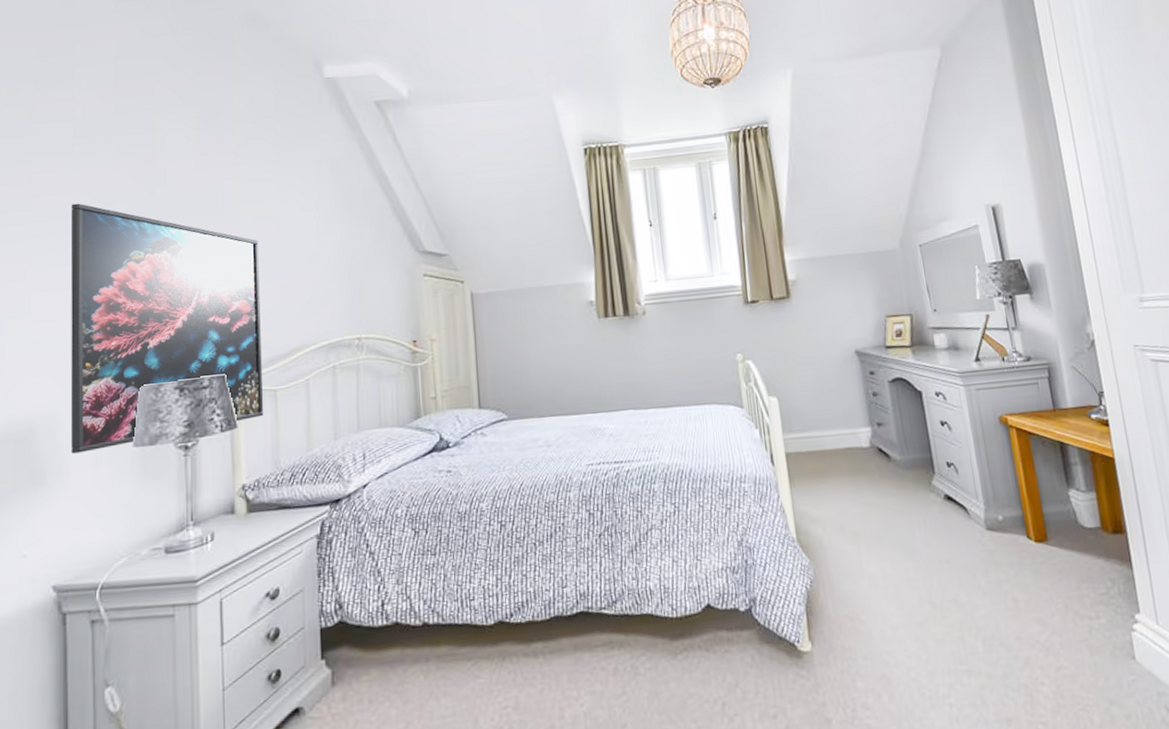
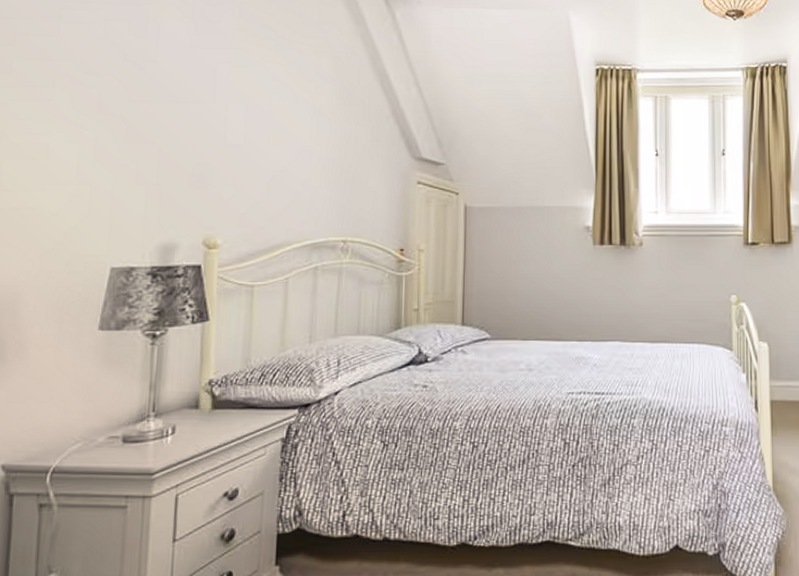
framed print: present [70,203,264,454] -> none [33,71,248,331]

